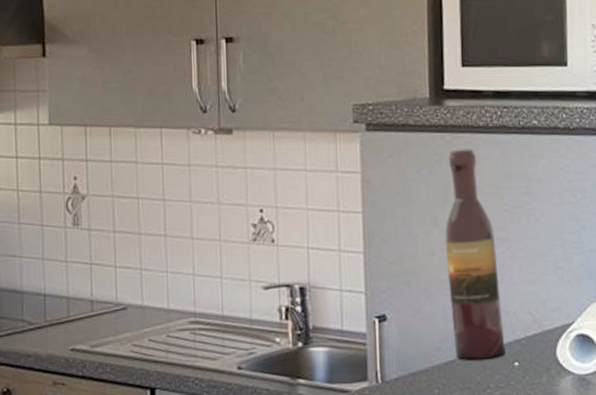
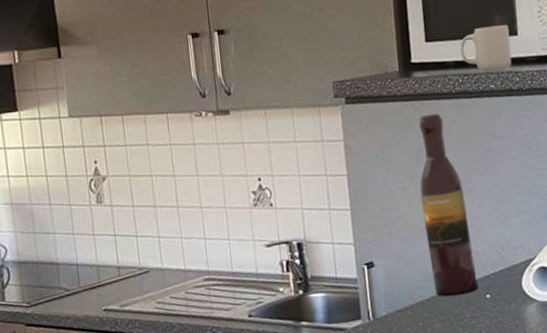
cup: none [501,53,559,105] -> present [460,25,512,72]

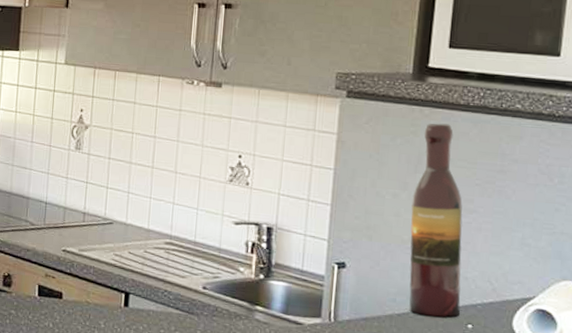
cup: present [460,25,512,72] -> none [488,41,551,91]

